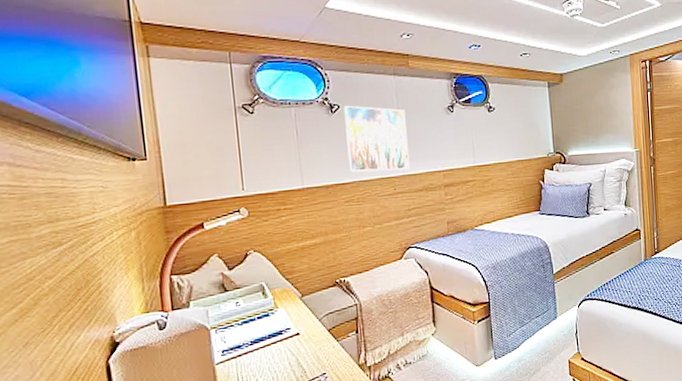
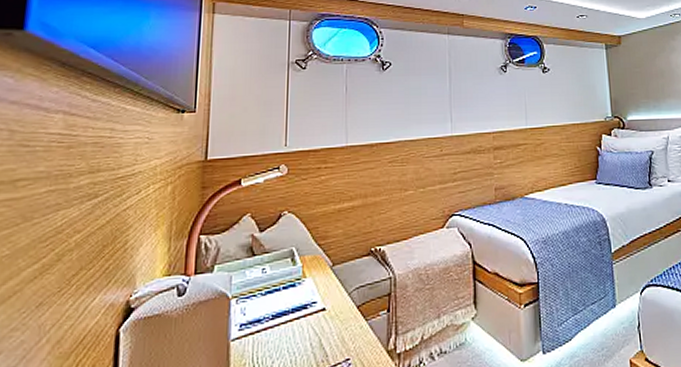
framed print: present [344,105,410,173] -> none [395,63,458,132]

